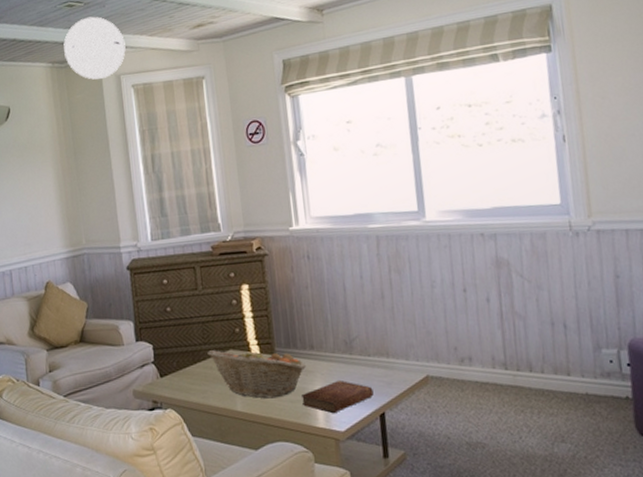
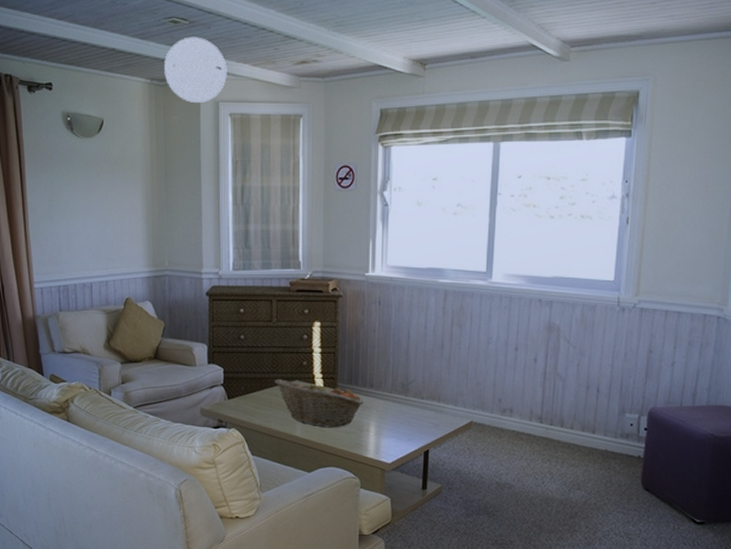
bible: present [302,379,374,414] -> none [357,417,422,447]

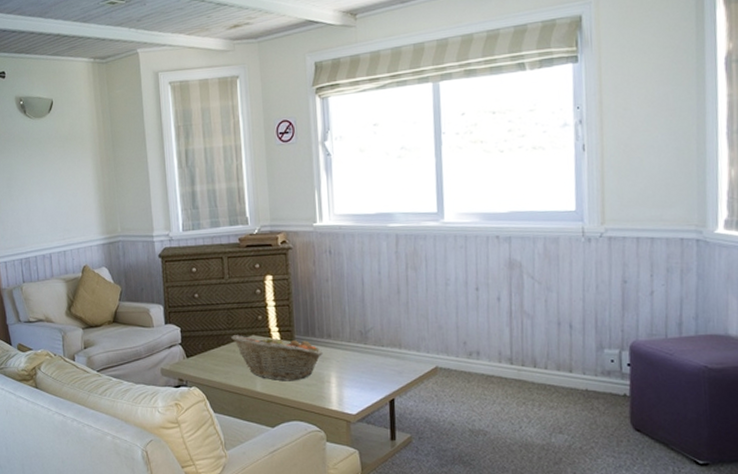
ceiling light: present [164,36,227,103] -> none [105,14,164,76]

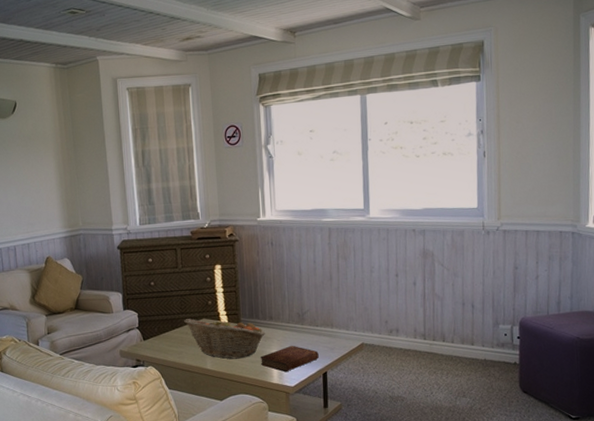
bible: none [317,367,385,398] -> present [261,345,319,372]

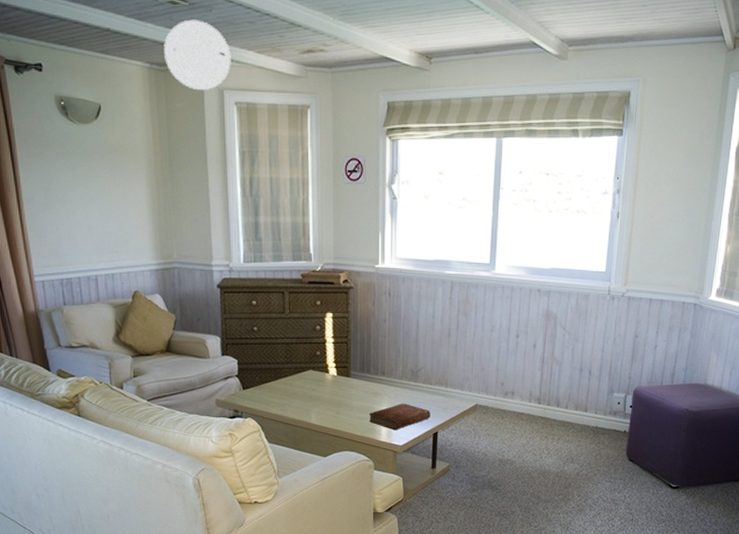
ceiling light: none [66,24,122,81] -> present [164,19,231,90]
fruit basket: present [184,318,266,359] -> none [289,369,377,415]

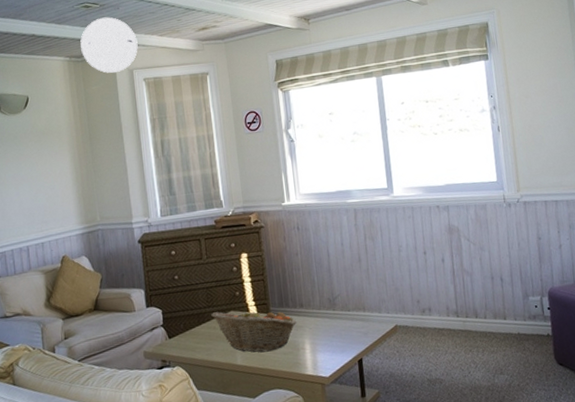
fruit basket: none [289,369,377,415] -> present [211,308,297,353]
bible: present [370,402,431,431] -> none [293,332,353,362]

